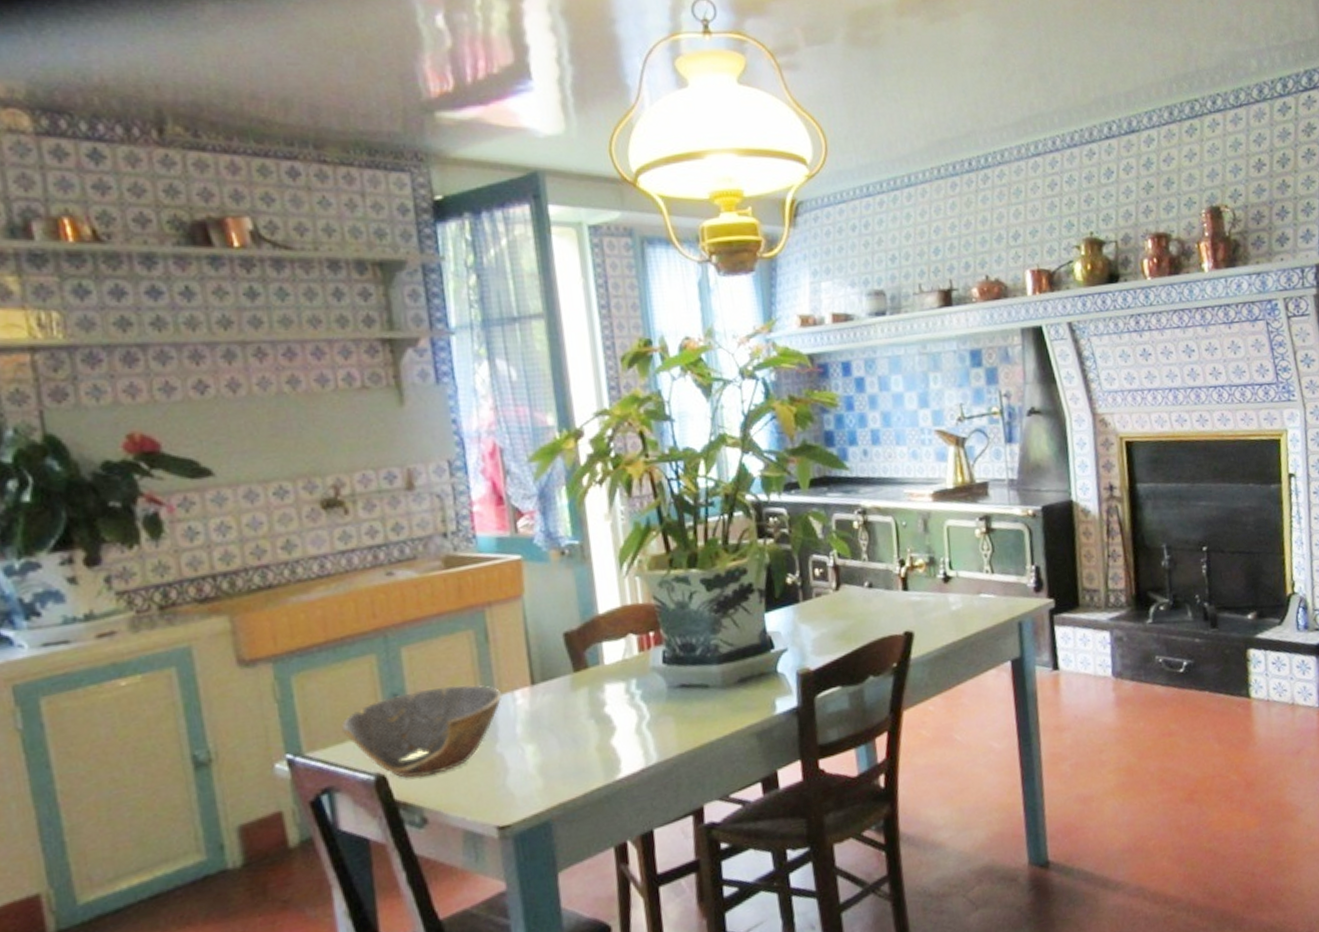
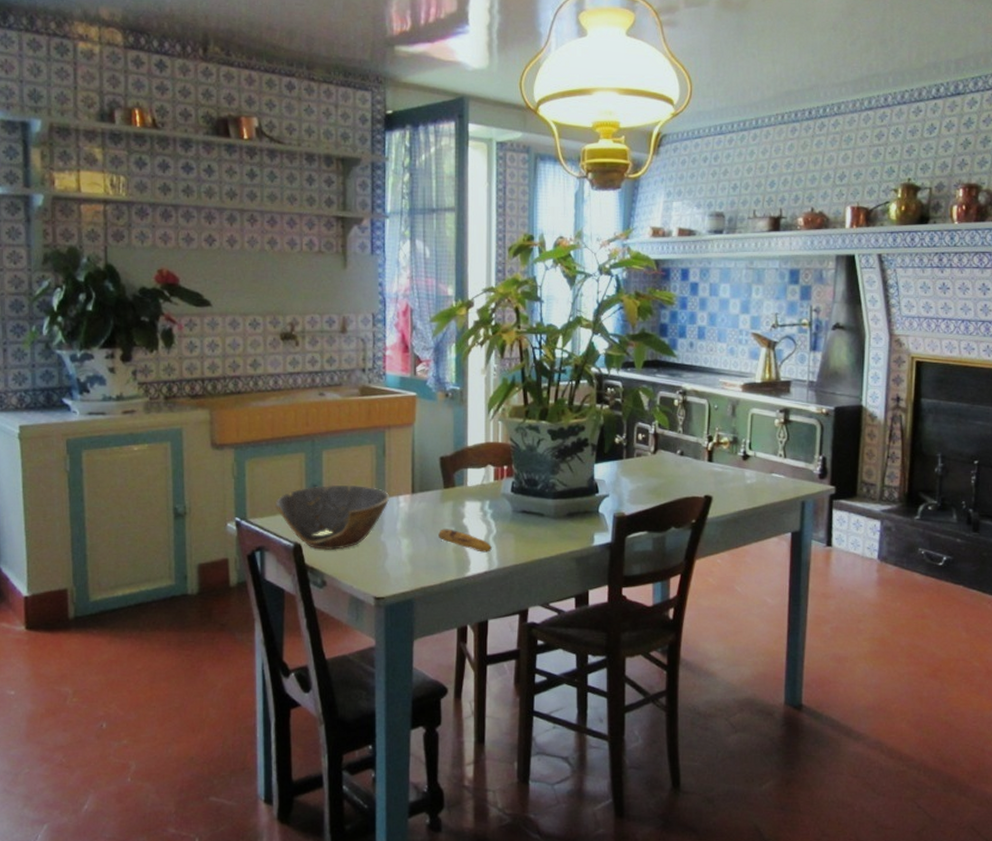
banana: none [574,722,647,746] -> present [438,529,492,553]

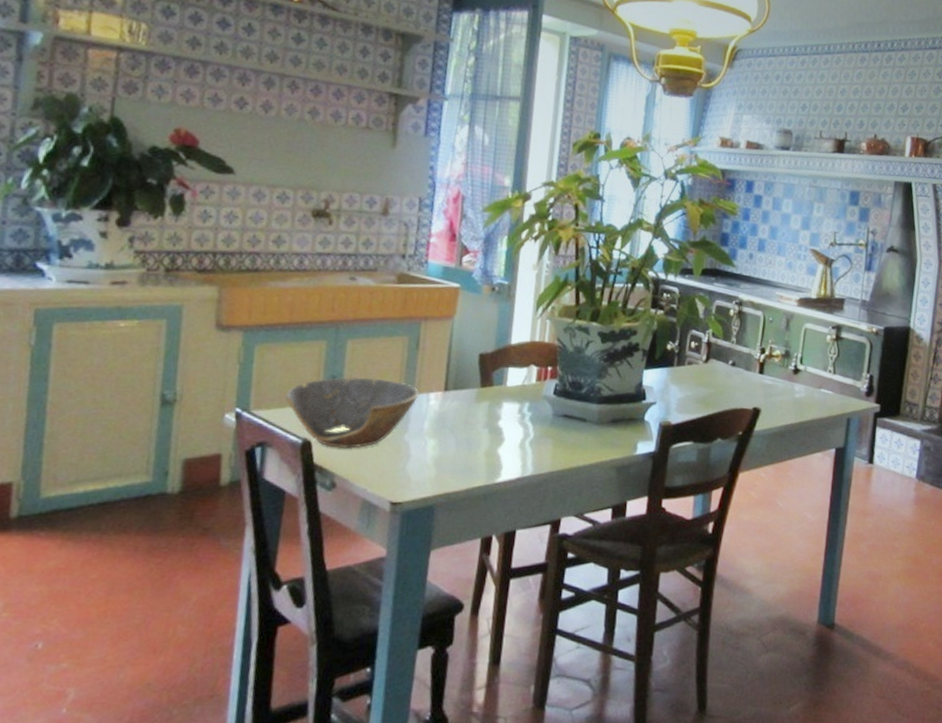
banana: present [438,529,492,553] -> none [469,430,527,458]

